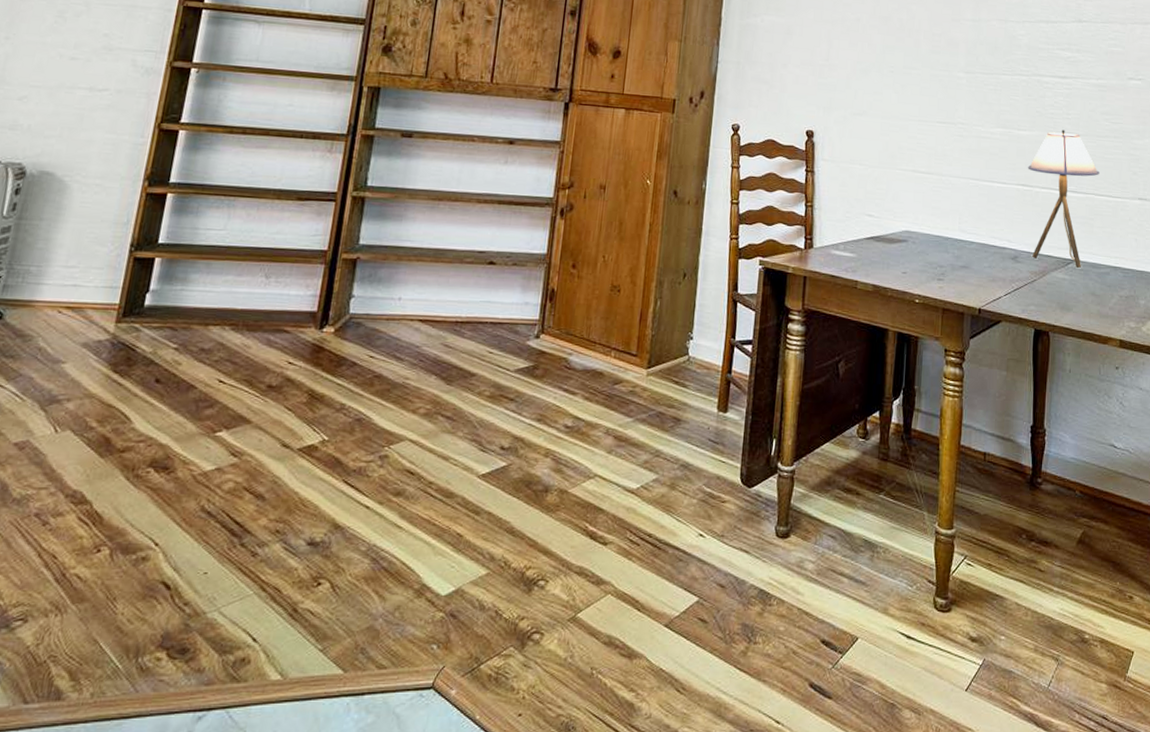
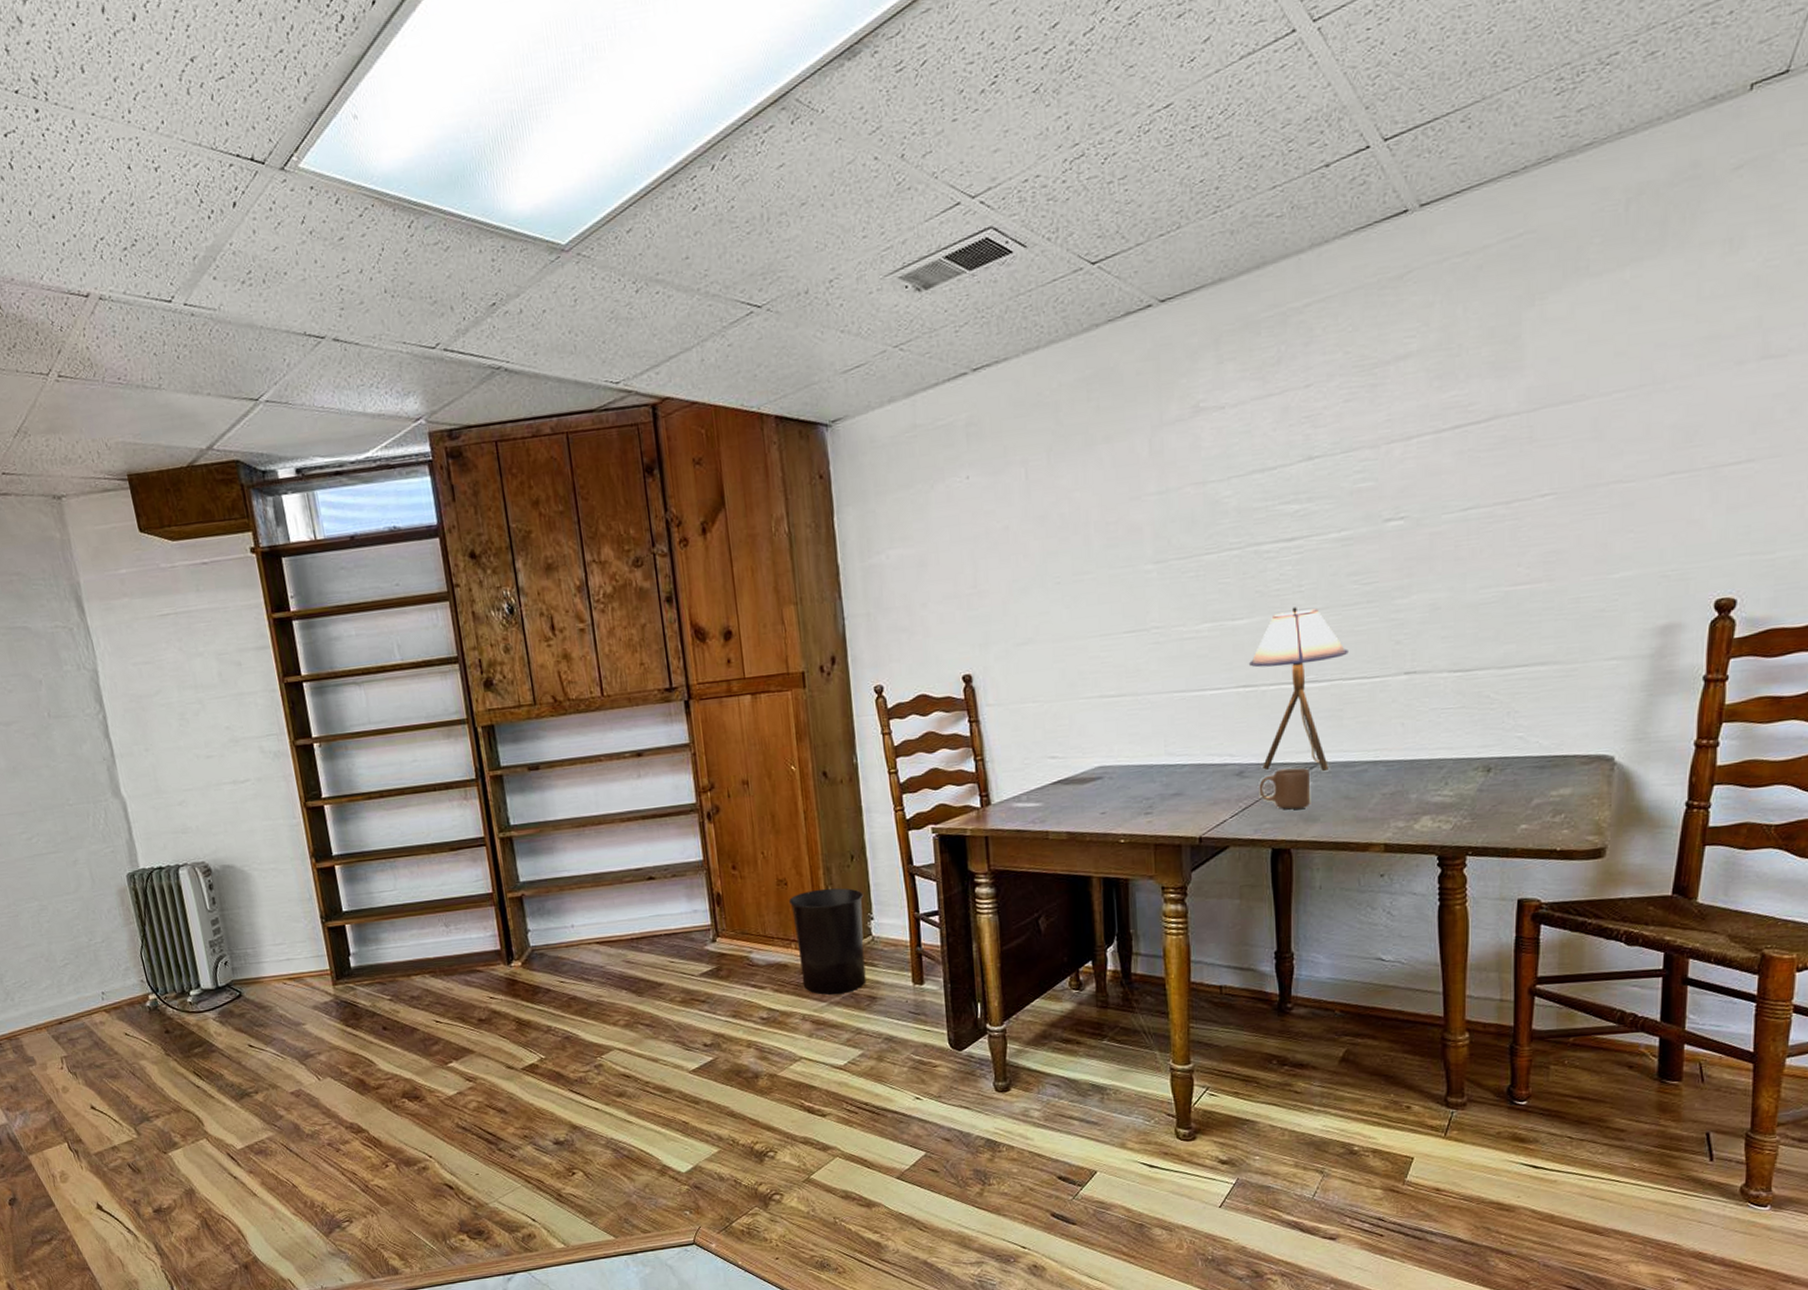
waste bin: none [613,301,688,411] -> present [788,888,866,995]
cup: none [1028,260,1068,297] -> present [1259,768,1311,810]

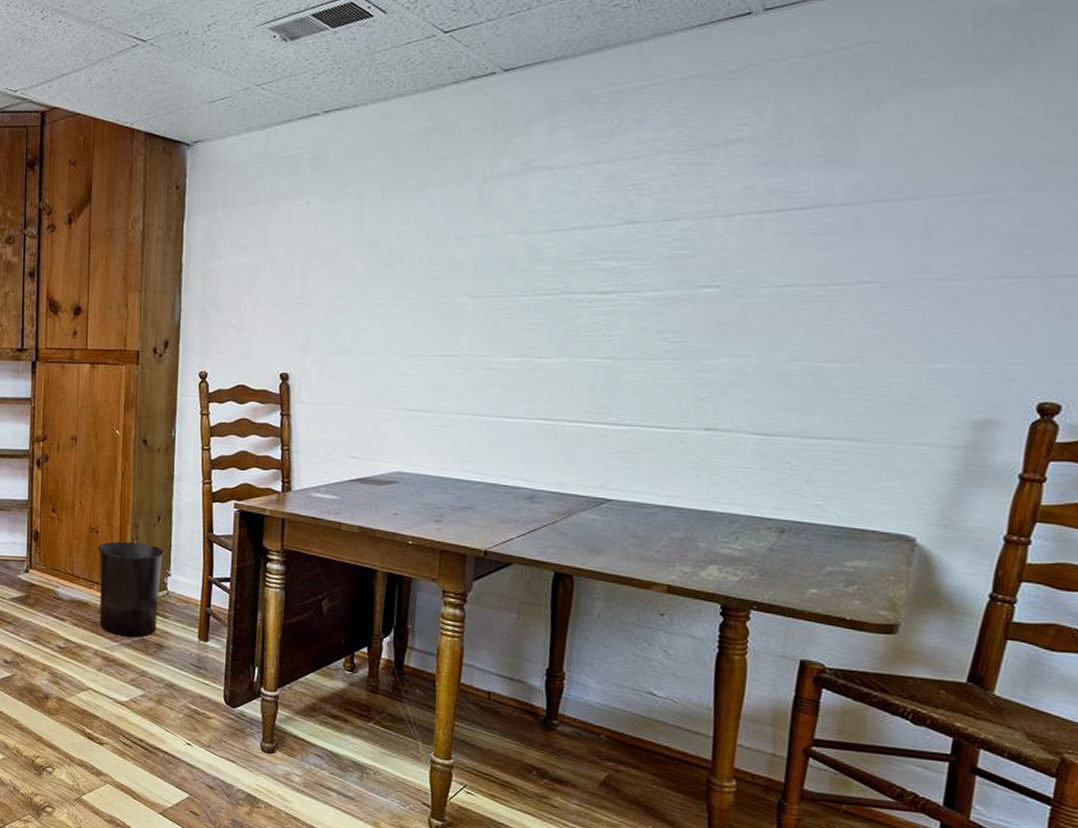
table lamp: present [1248,606,1348,772] -> none [550,354,651,509]
cup: present [1259,768,1311,810] -> none [548,500,601,539]

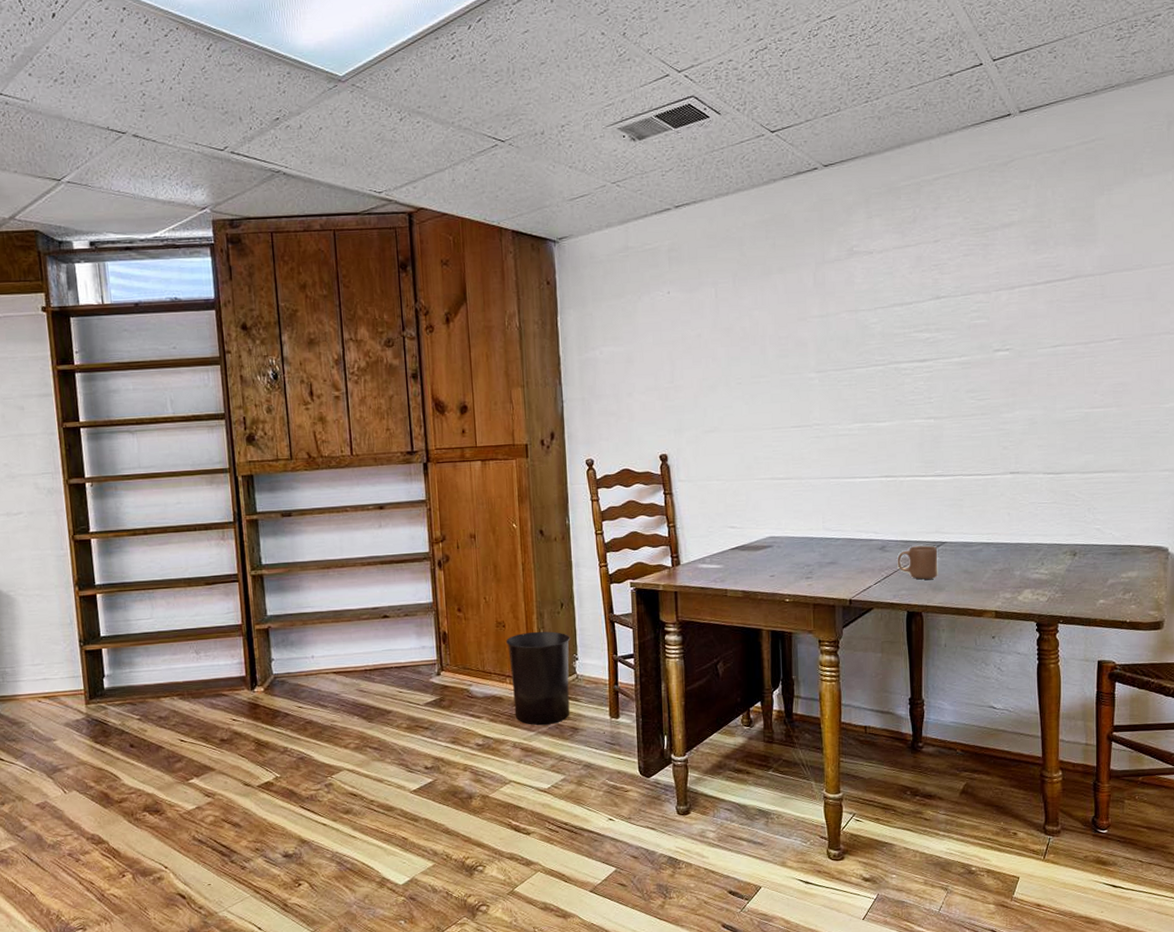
cup: none [548,500,601,539] -> present [897,545,938,580]

